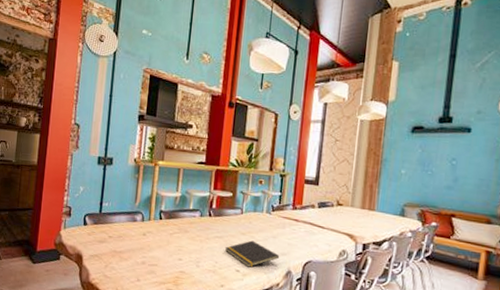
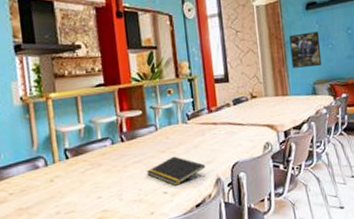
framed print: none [385,154,421,190] -> present [289,31,322,68]

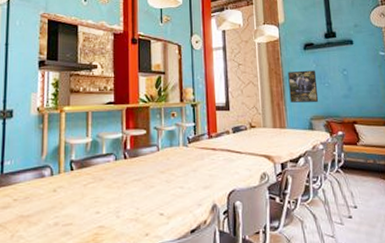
notepad: present [146,156,206,186] -> none [144,178,203,208]

